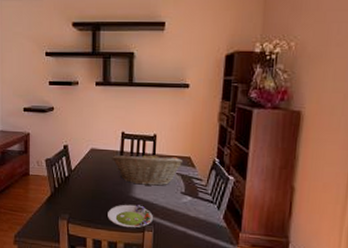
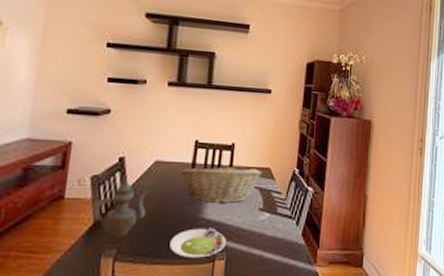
teapot: none [49,160,87,207] -> present [93,177,147,238]

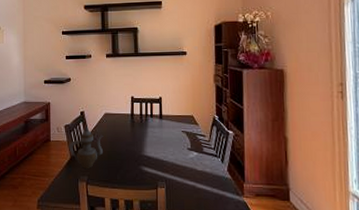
salad plate: present [170,228,226,259] -> none [123,163,164,186]
fruit basket: present [181,163,263,203] -> none [124,113,187,144]

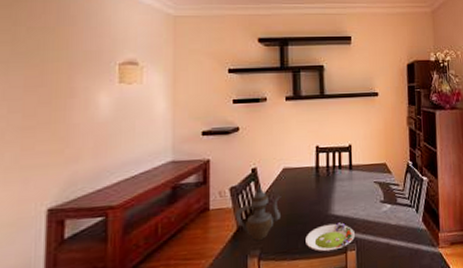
salad plate: none [123,163,164,186] -> present [305,223,355,252]

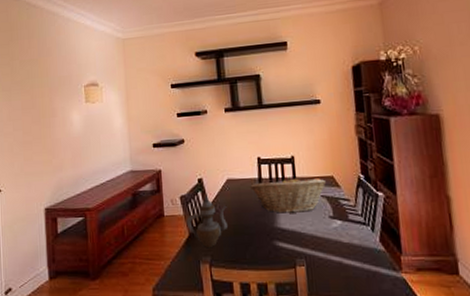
salad plate: present [305,223,355,252] -> none [253,236,303,265]
fruit basket: none [307,164,380,201] -> present [250,176,327,213]

